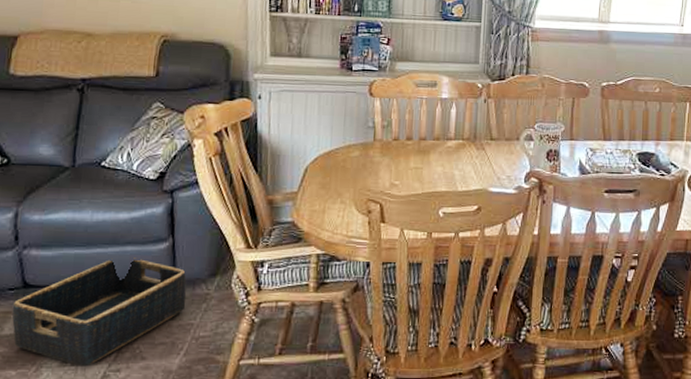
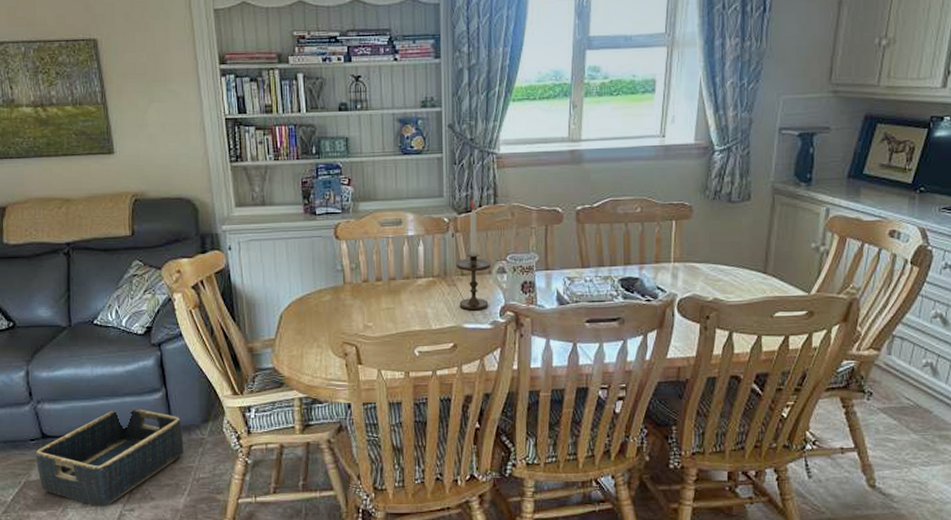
candlestick: none [486,68,519,175] -> present [456,200,491,311]

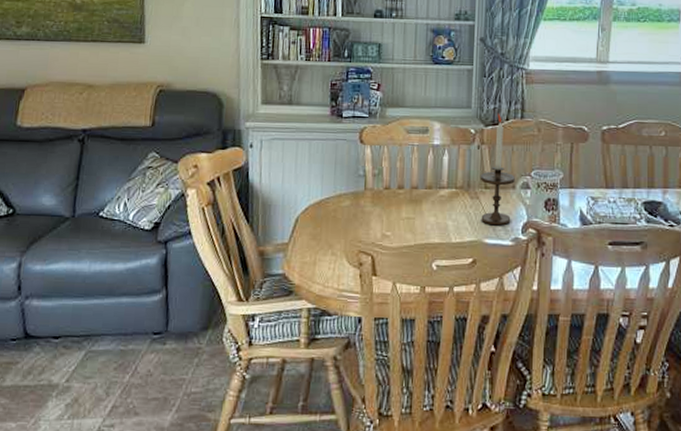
basket: present [35,407,184,507] -> none [13,309,179,421]

